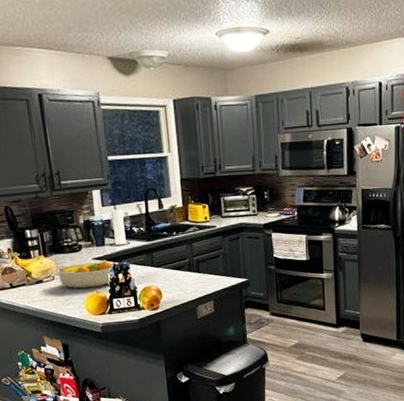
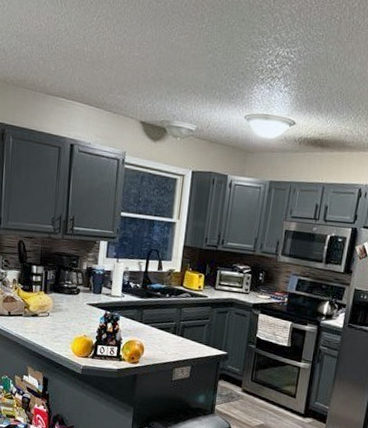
fruit bowl: present [57,259,114,289] -> none [53,305,106,332]

